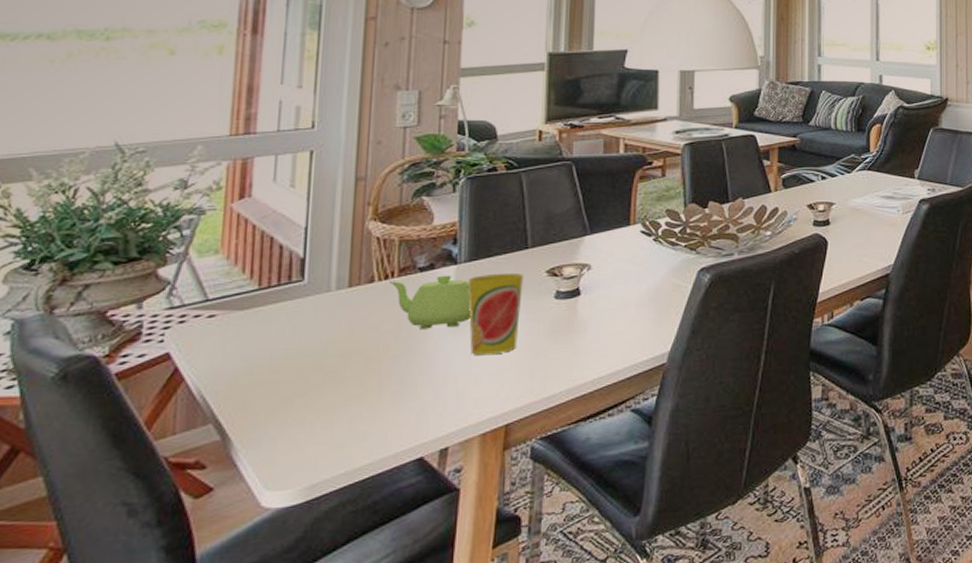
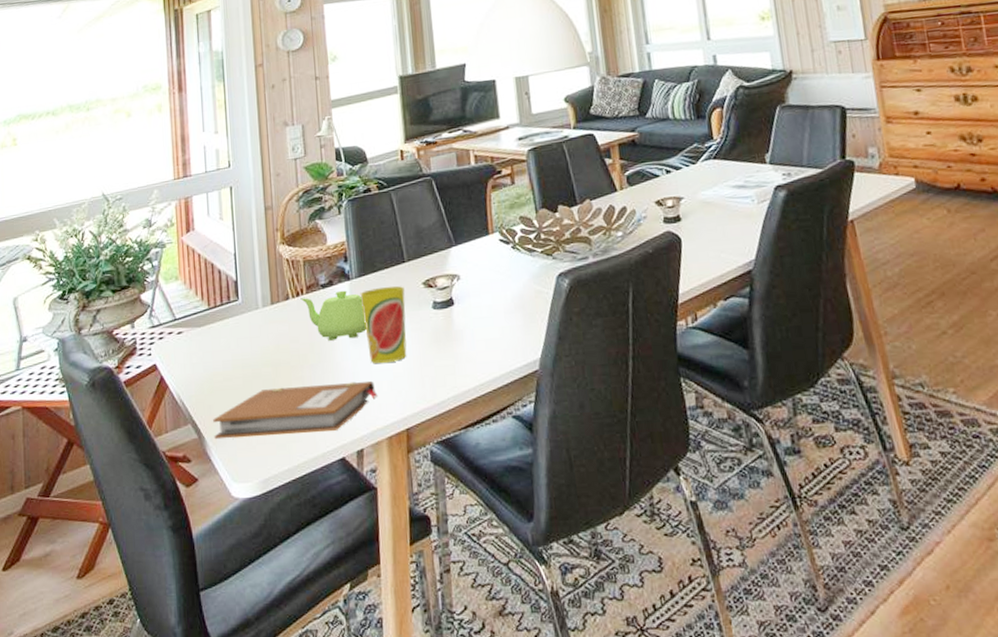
notebook: none [245,374,474,442] -> present [213,381,377,440]

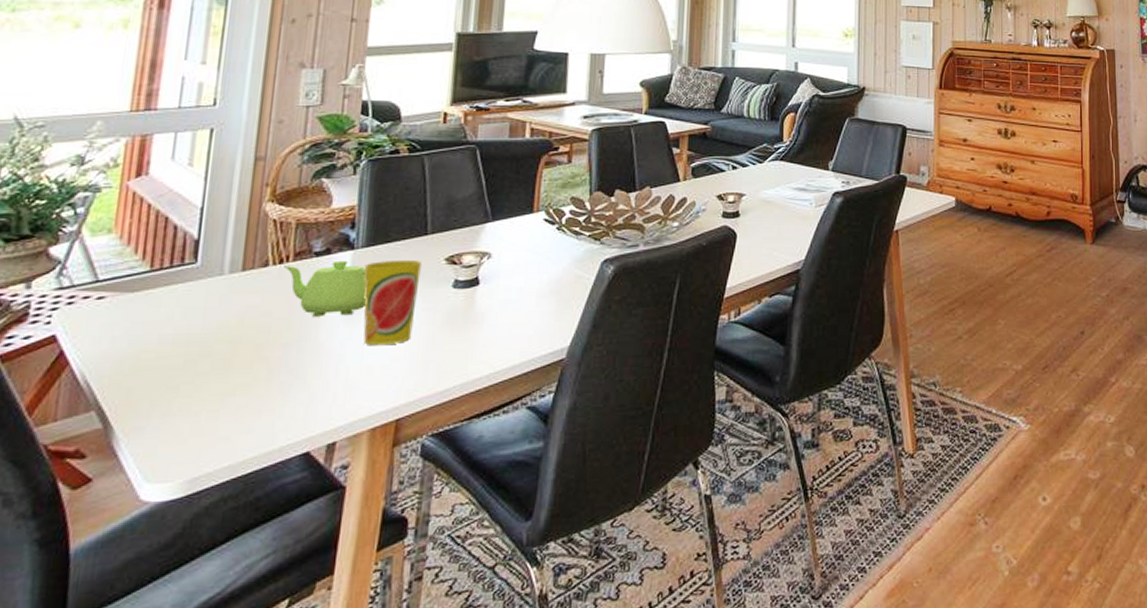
notebook: present [213,381,377,440] -> none [127,364,365,430]

